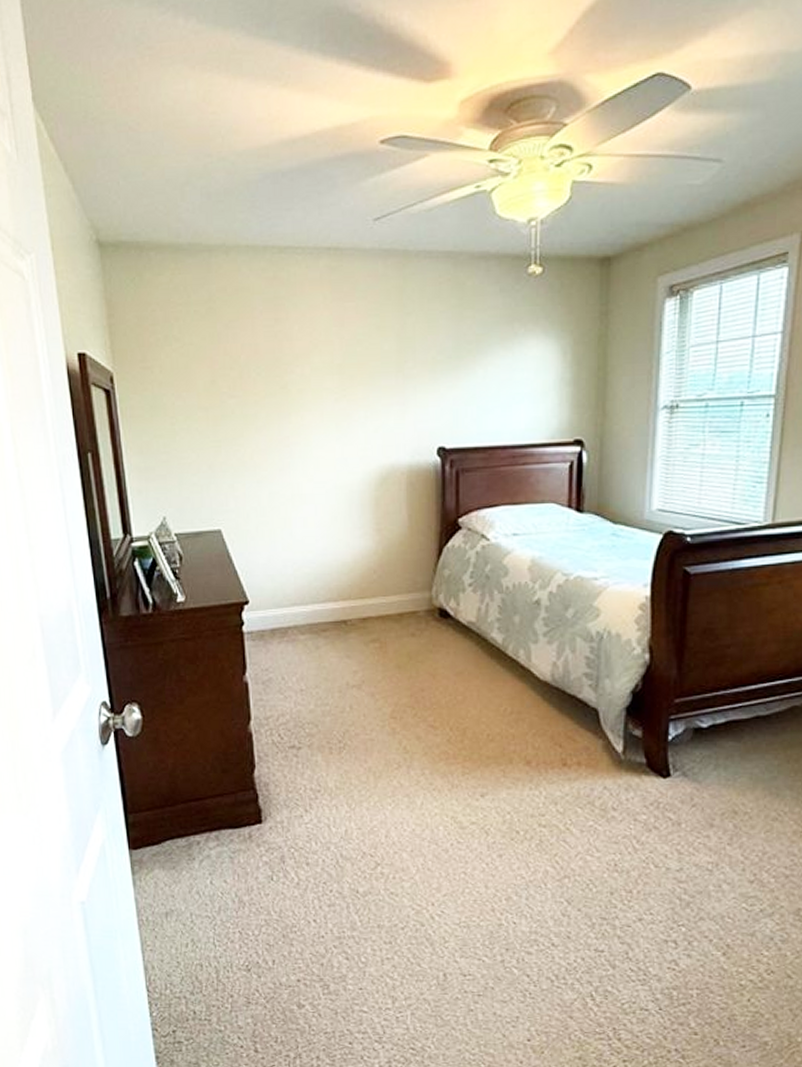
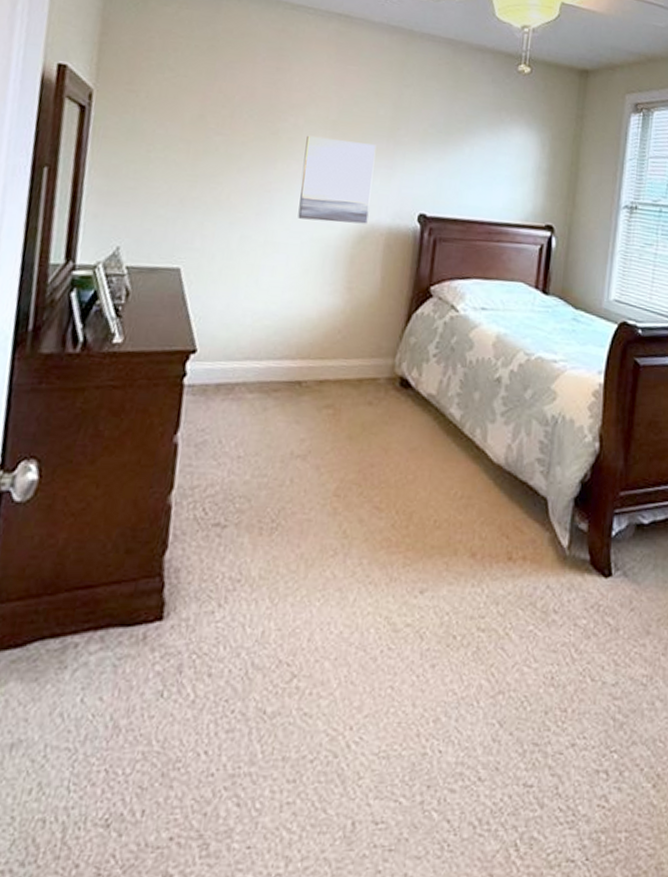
wall art: none [315,382,387,469] -> present [298,135,377,224]

